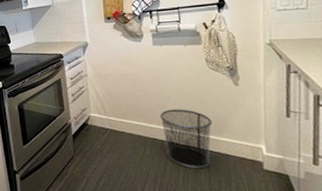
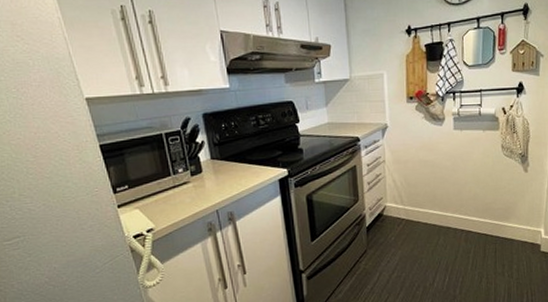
trash can: present [160,109,213,169] -> none [455,196,502,255]

